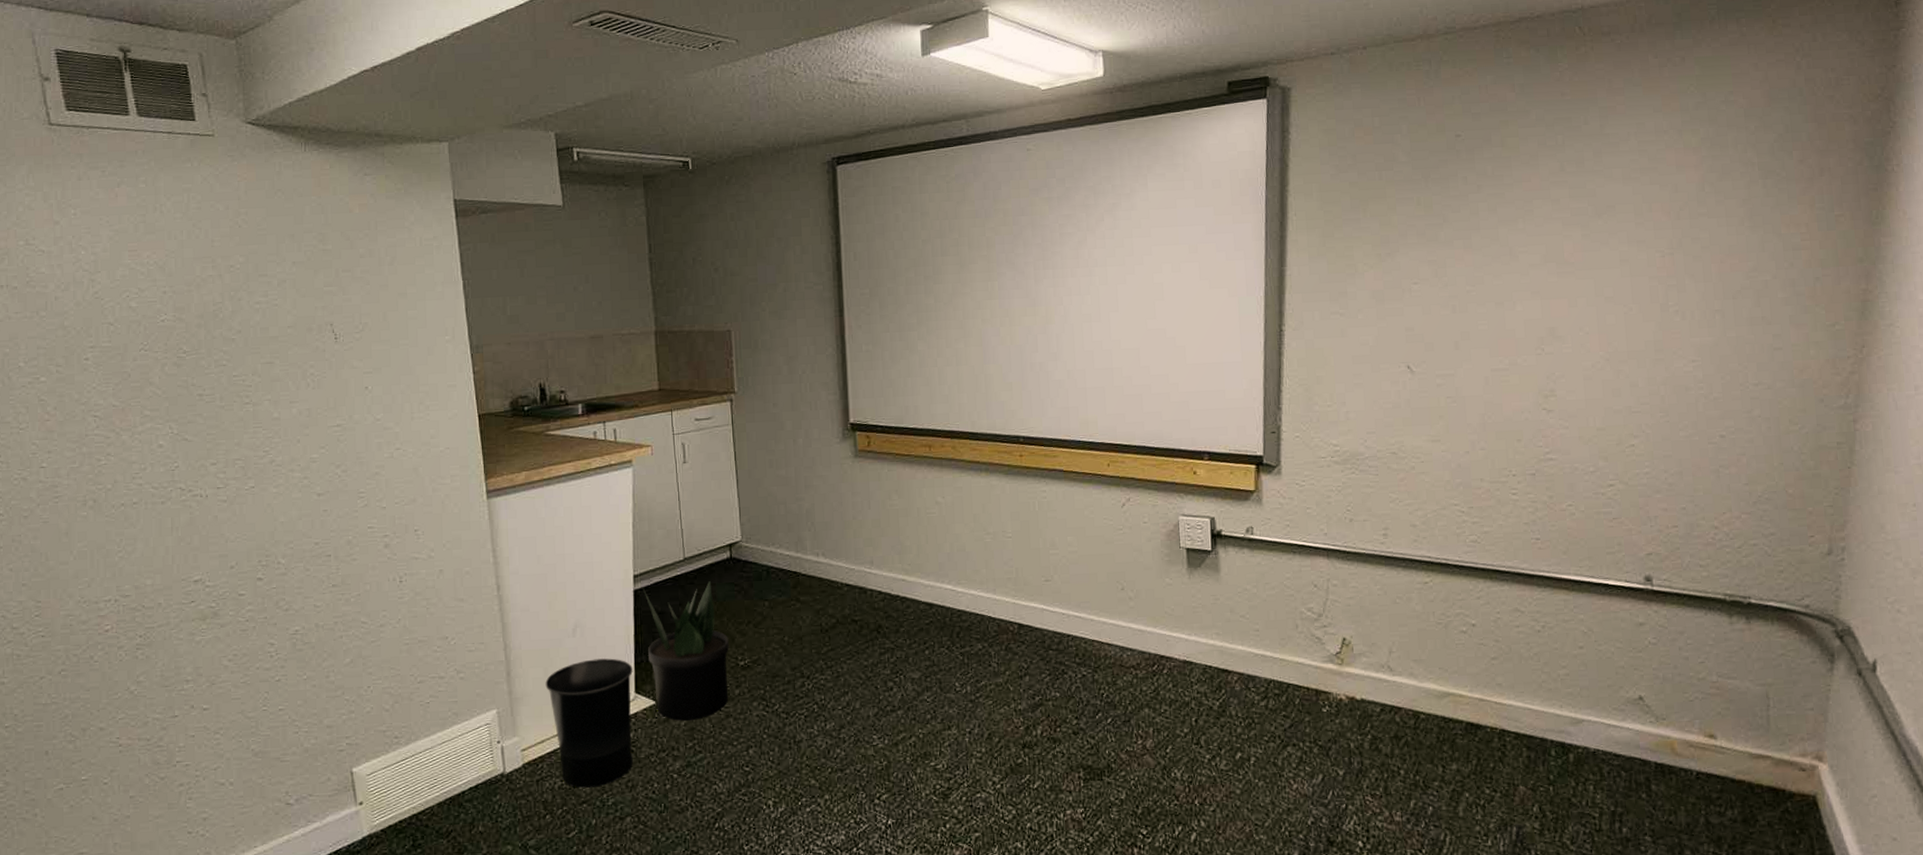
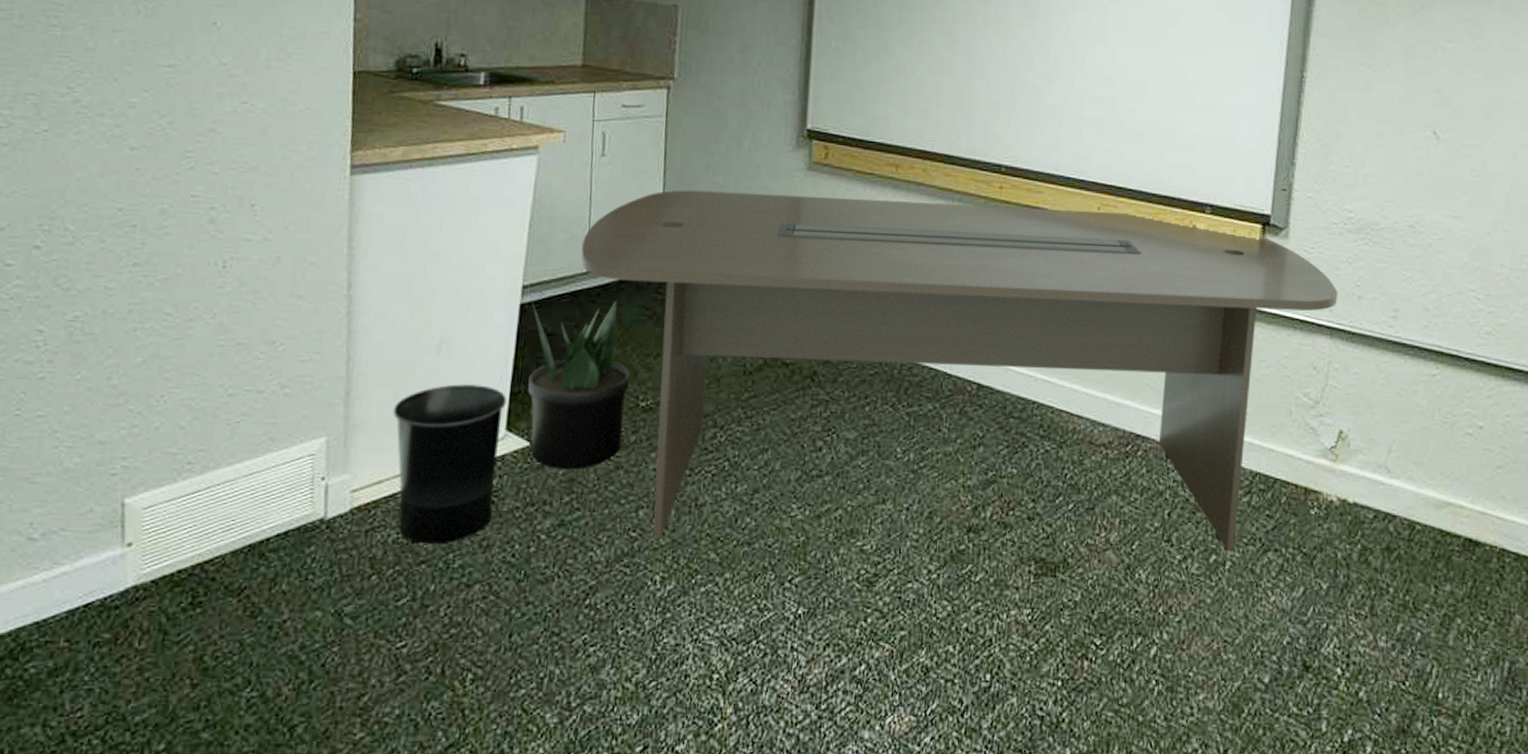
conference table: none [677,467,1331,771] -> present [581,190,1338,551]

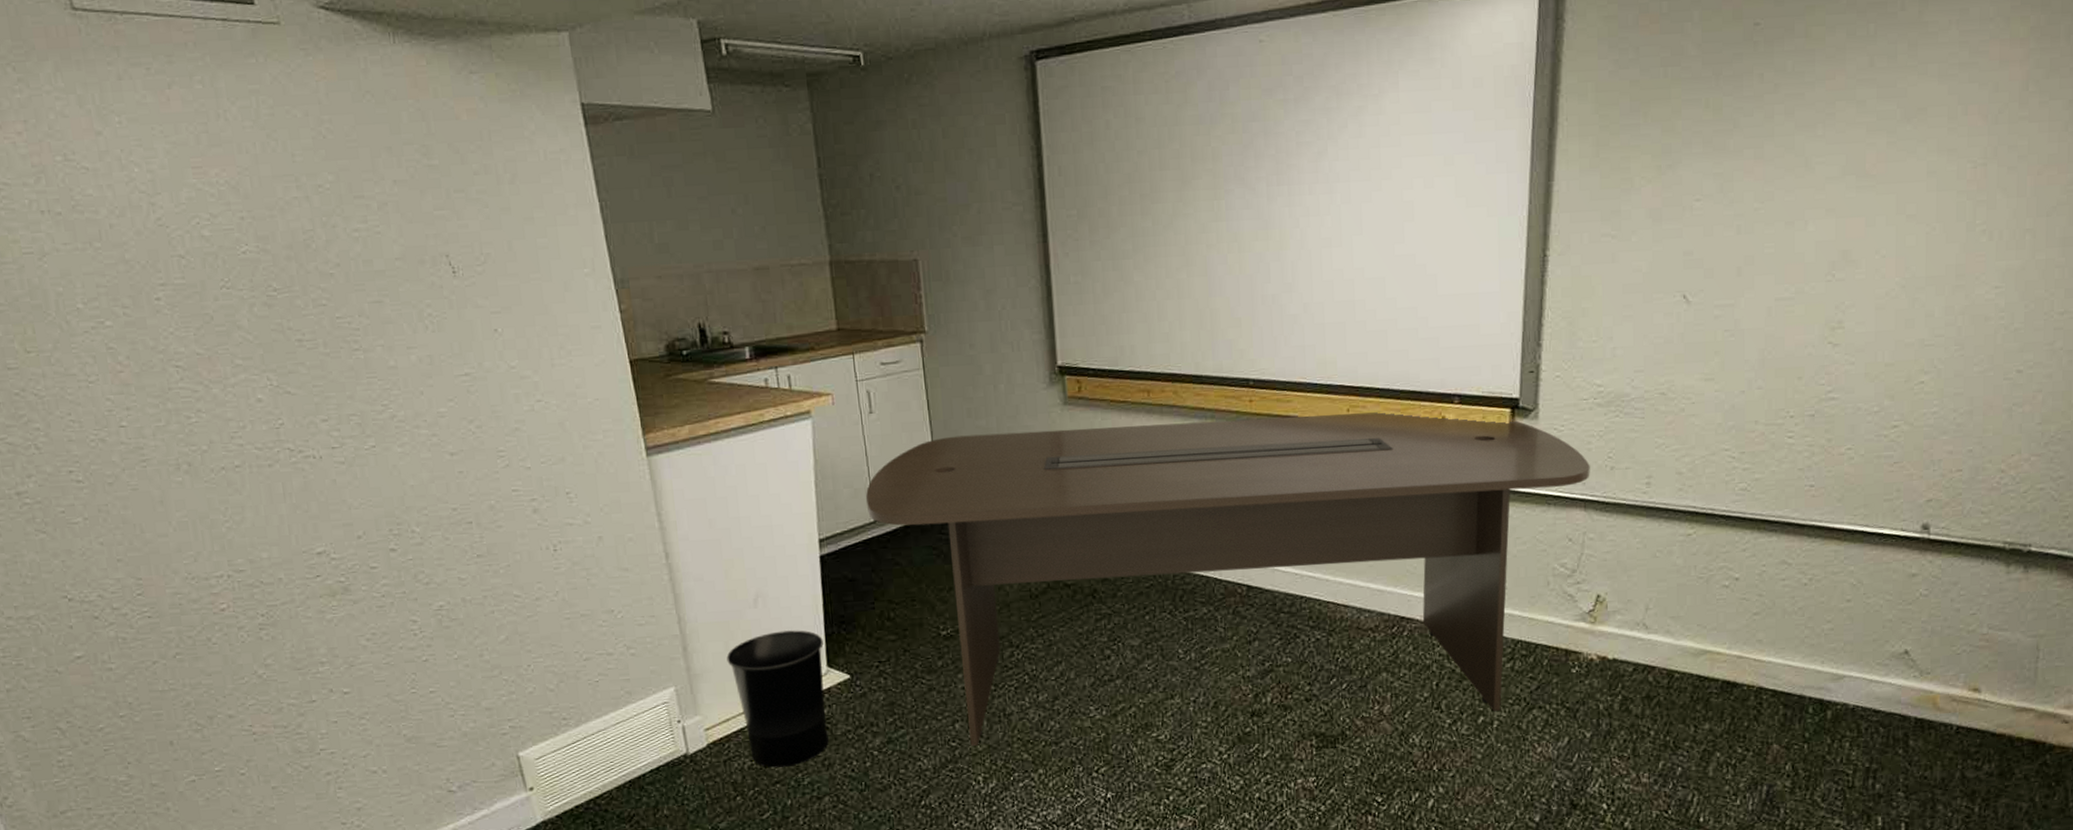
planter: present [528,301,630,469] -> none [831,545,930,696]

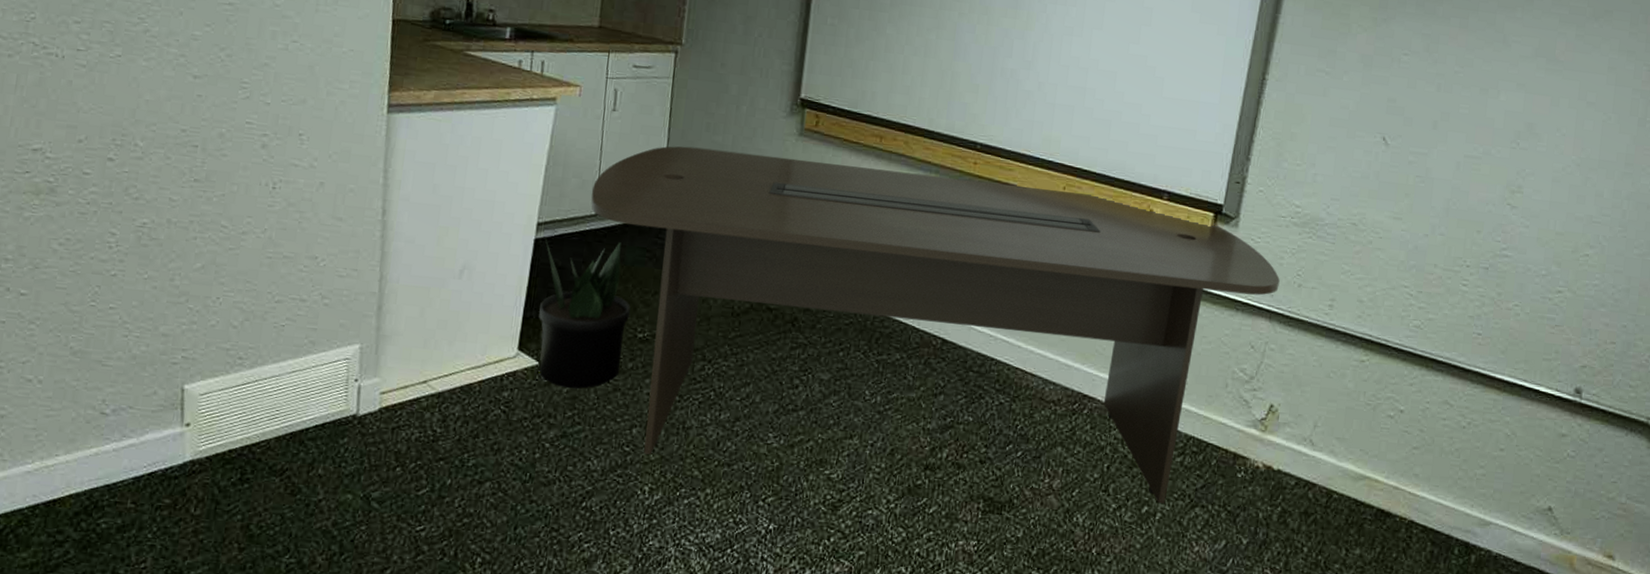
waste bin: present [726,630,829,768] -> none [419,306,520,445]
planter: none [831,545,930,696] -> present [539,239,630,389]

